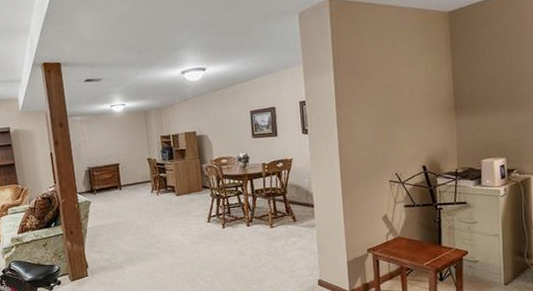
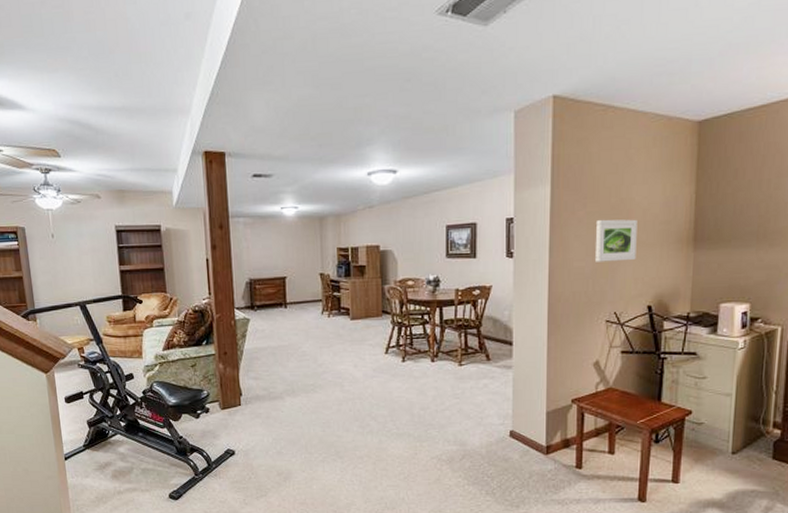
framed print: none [373,95,409,133] -> present [594,219,638,262]

